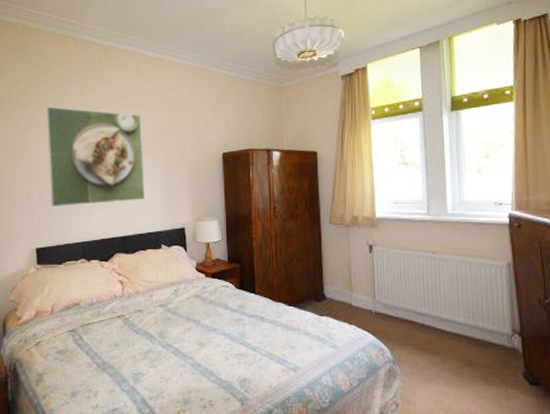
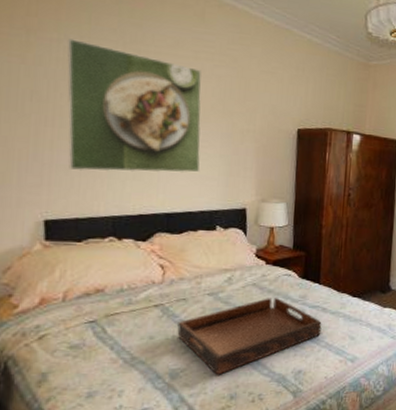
serving tray: none [136,307,262,380] -> present [177,297,322,375]

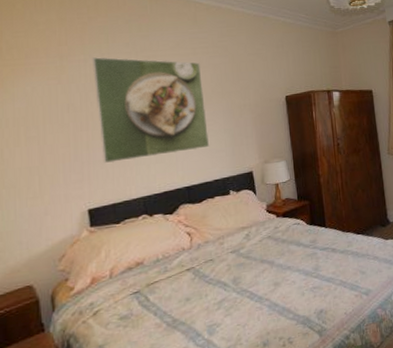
serving tray: present [177,297,322,375] -> none [208,245,335,326]

